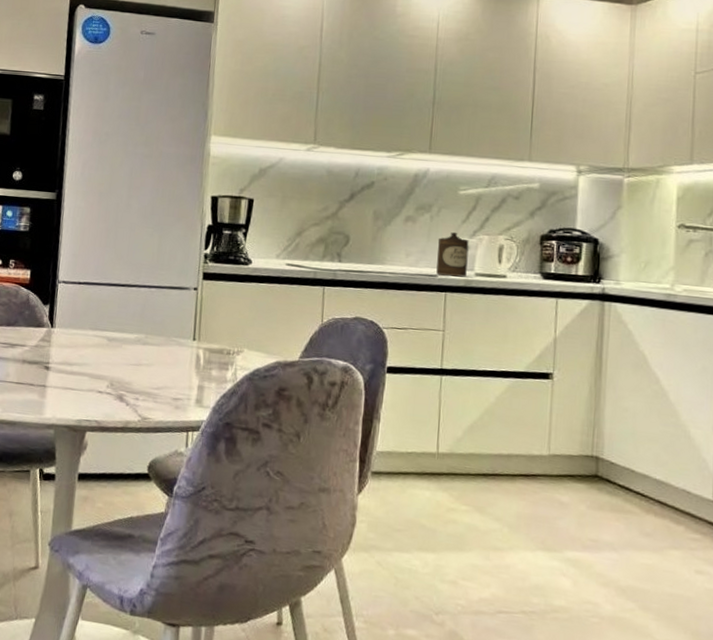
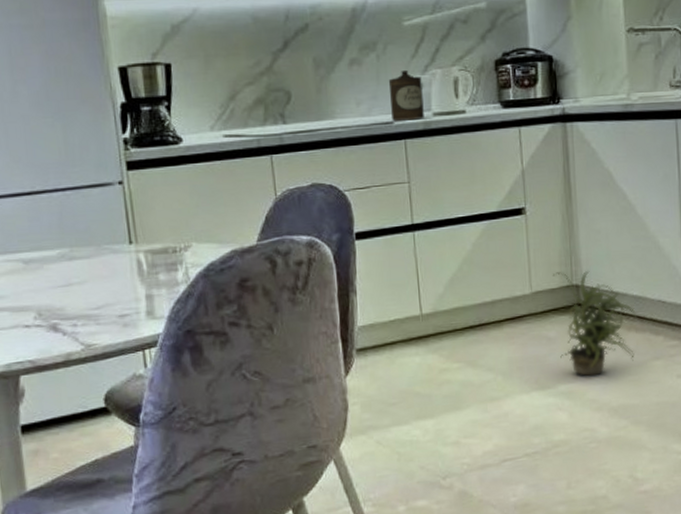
potted plant: none [571,440,658,550] -> present [552,270,638,376]

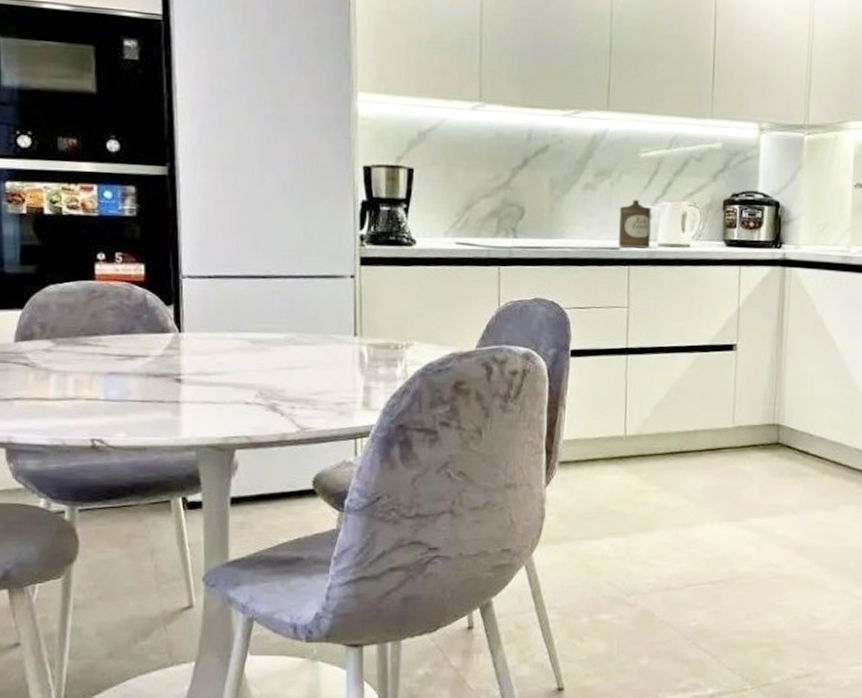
potted plant: present [552,270,638,376] -> none [754,410,833,513]

